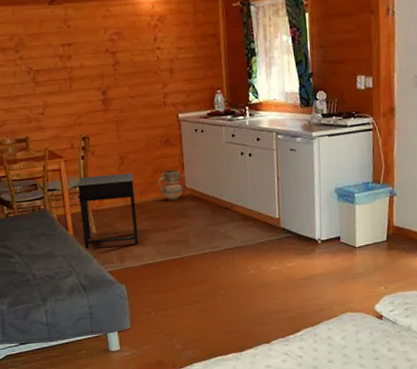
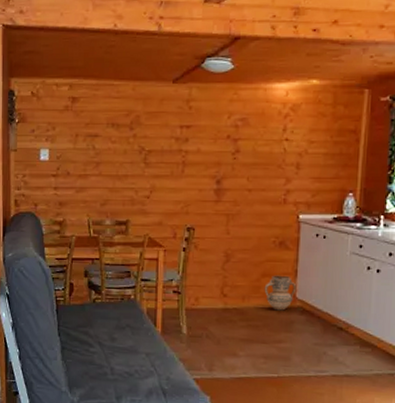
side table: present [76,173,139,249] -> none [172,270,238,354]

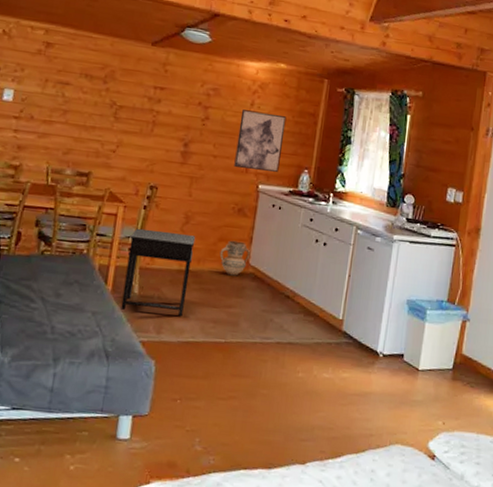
side table: none [172,270,238,354] -> present [121,228,196,317]
wall art: none [271,136,324,199] -> present [234,110,287,172]

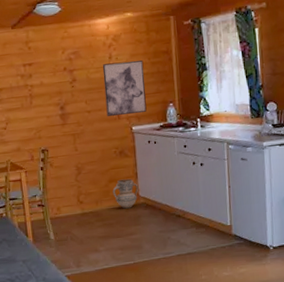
side table: present [121,228,196,317] -> none [36,183,94,254]

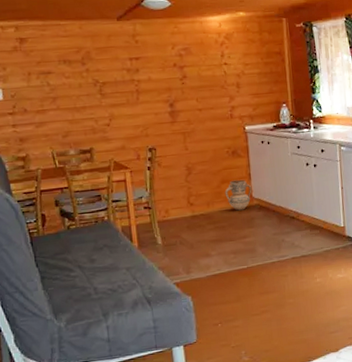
wall art: present [102,60,147,116] -> none [214,59,260,115]

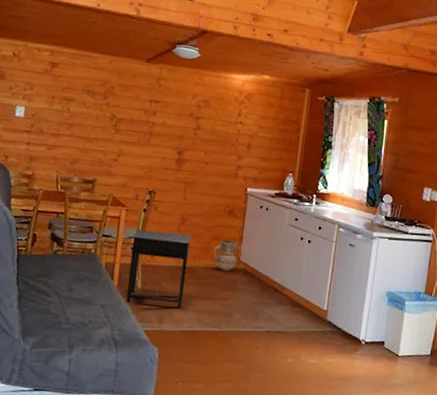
side table: none [142,183,205,260] -> present [126,229,191,309]

